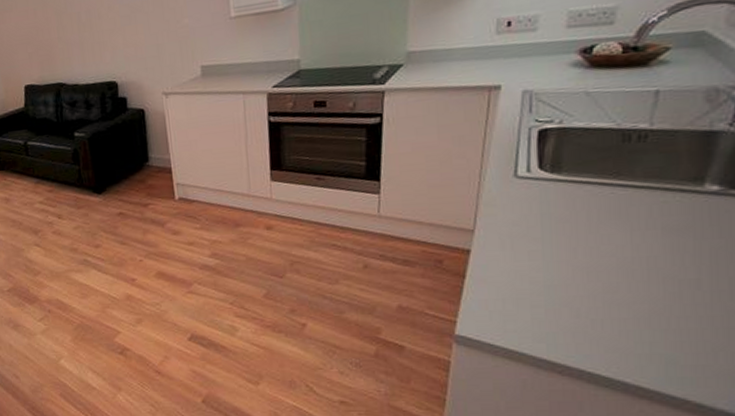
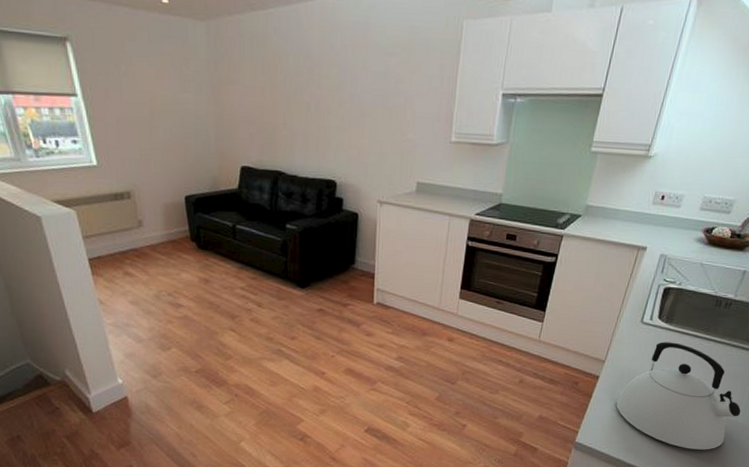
kettle: none [502,195,704,334] -> present [616,342,741,450]

